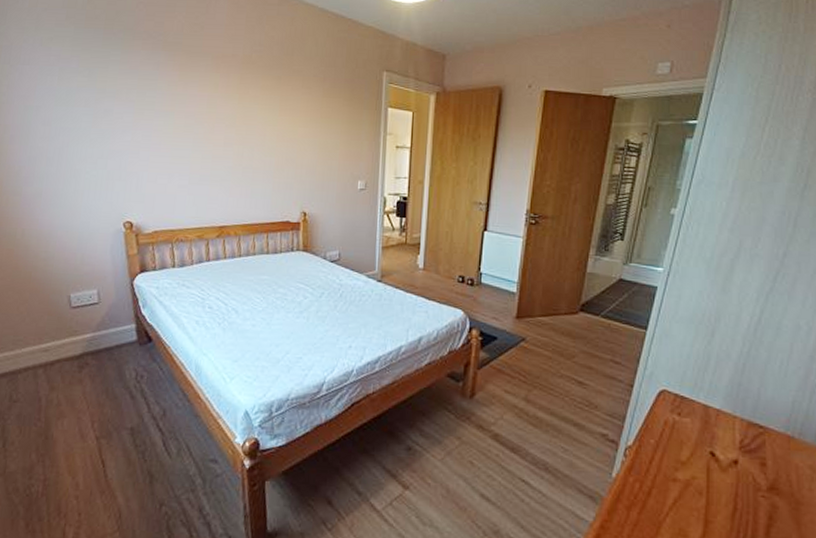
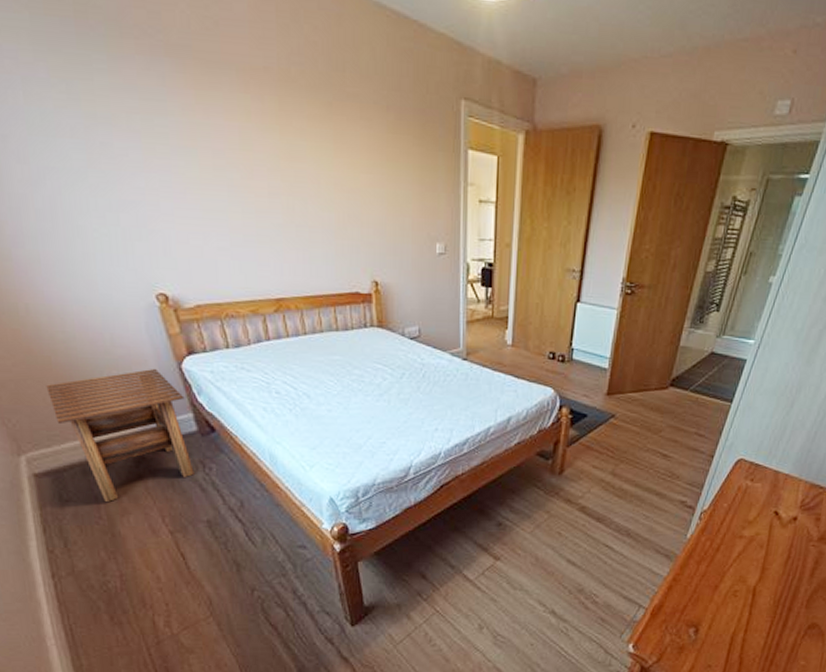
side table: none [22,284,131,405] -> present [46,369,194,503]

